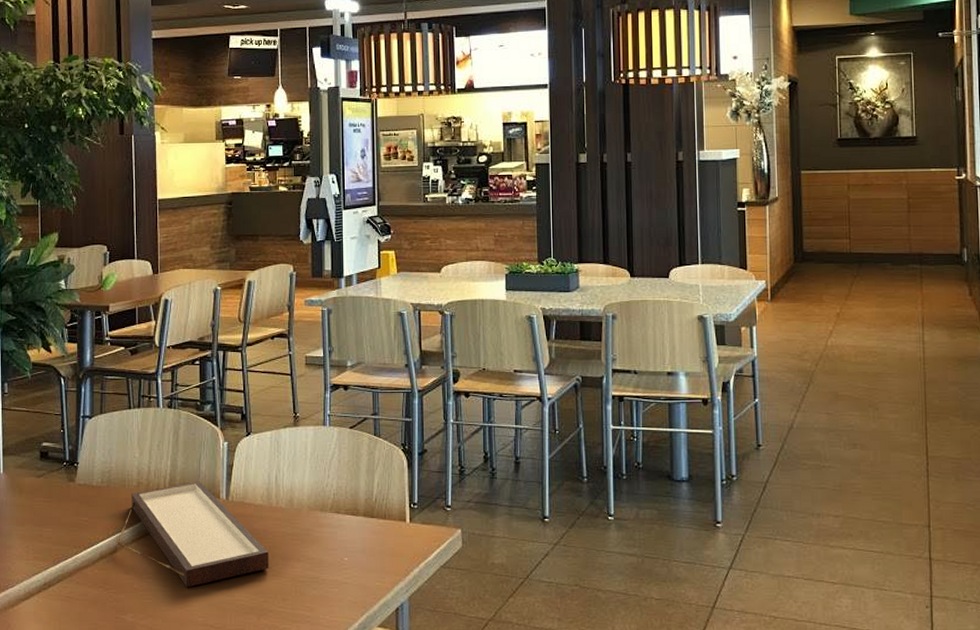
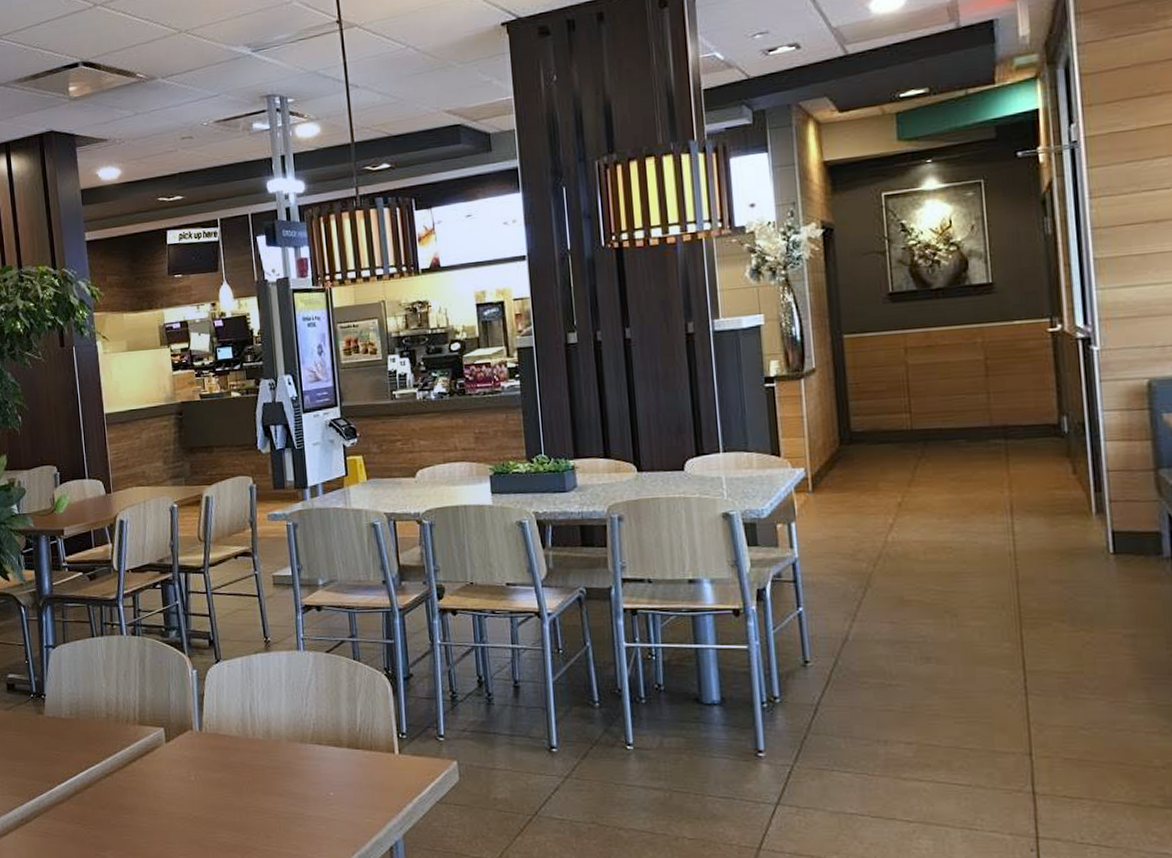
tray: present [117,480,269,588] -> none [90,711,250,824]

